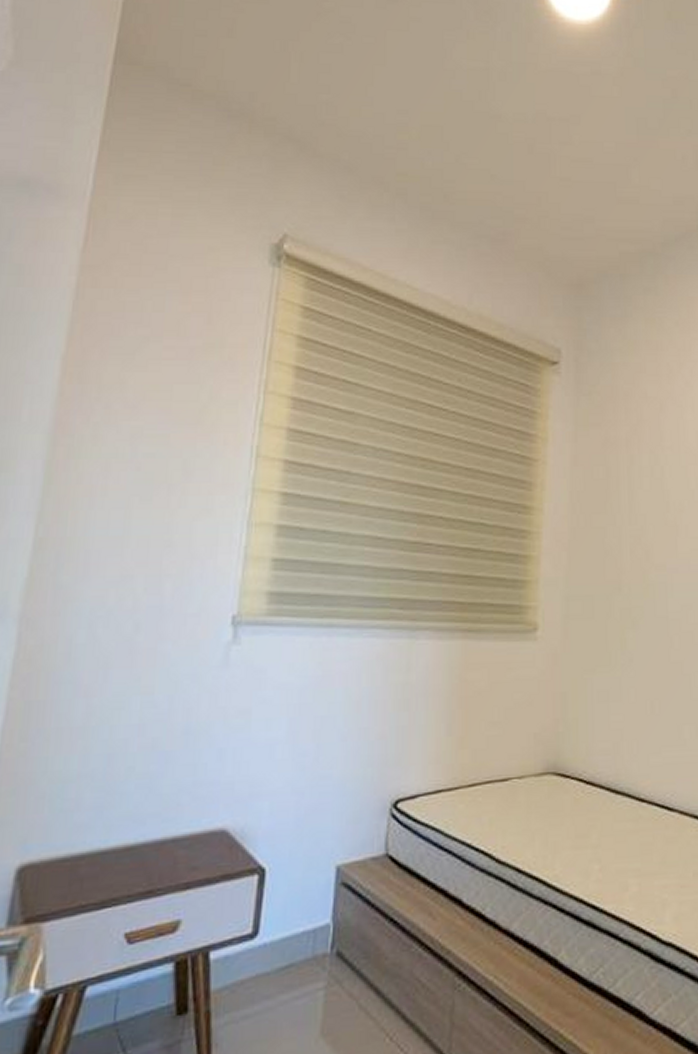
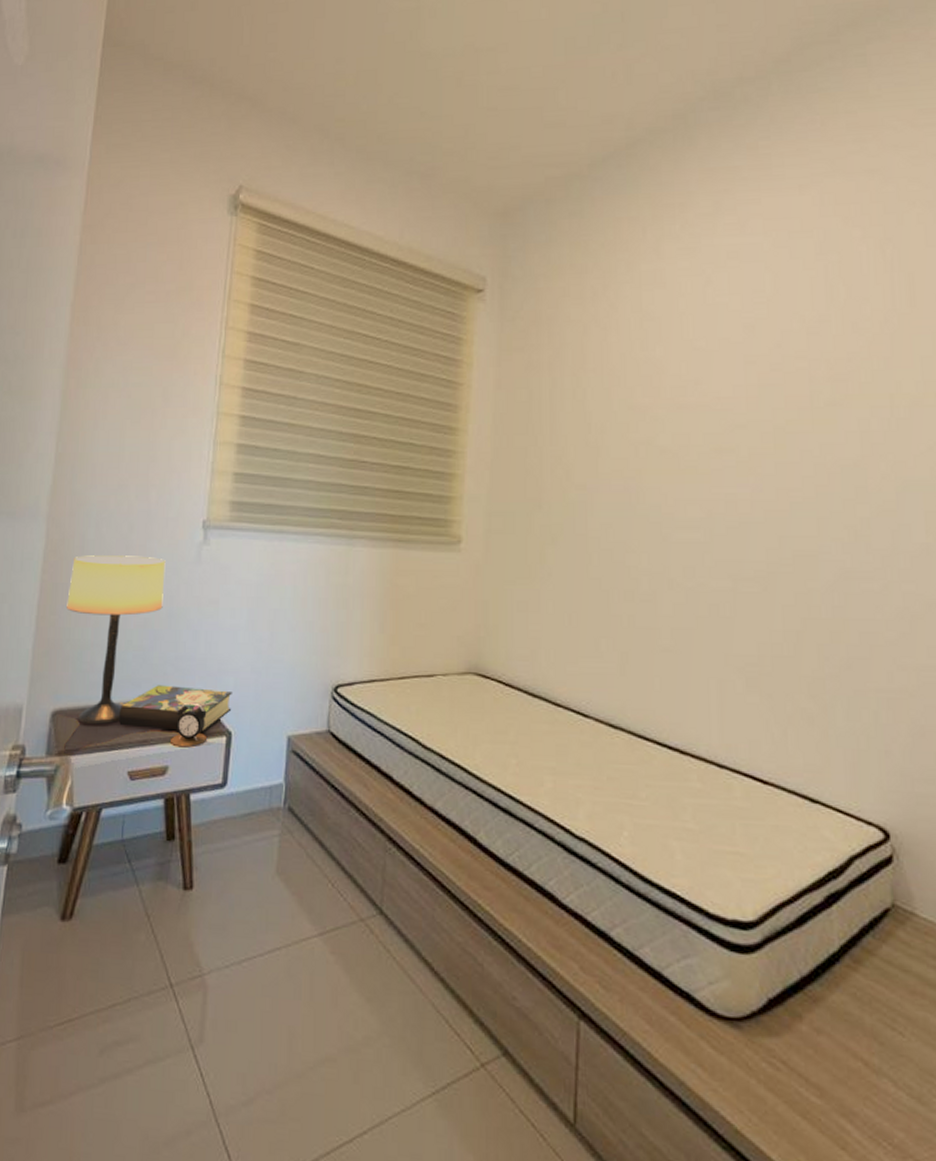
table lamp: none [43,661,183,879] -> present [67,555,166,725]
book: none [112,818,267,876] -> present [118,685,232,734]
alarm clock: none [185,837,234,895] -> present [171,702,207,748]

